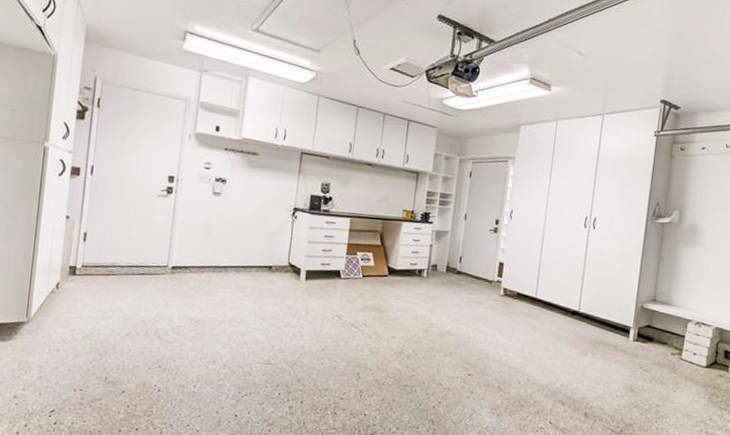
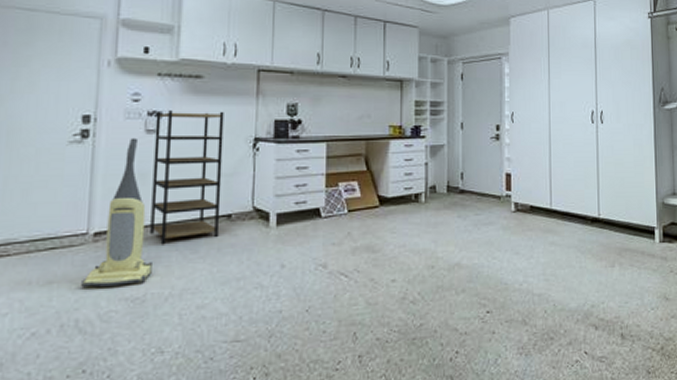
vacuum cleaner: none [161,197,212,309] -> present [81,137,152,288]
shelving unit: none [211,179,272,283] -> present [150,110,224,245]

